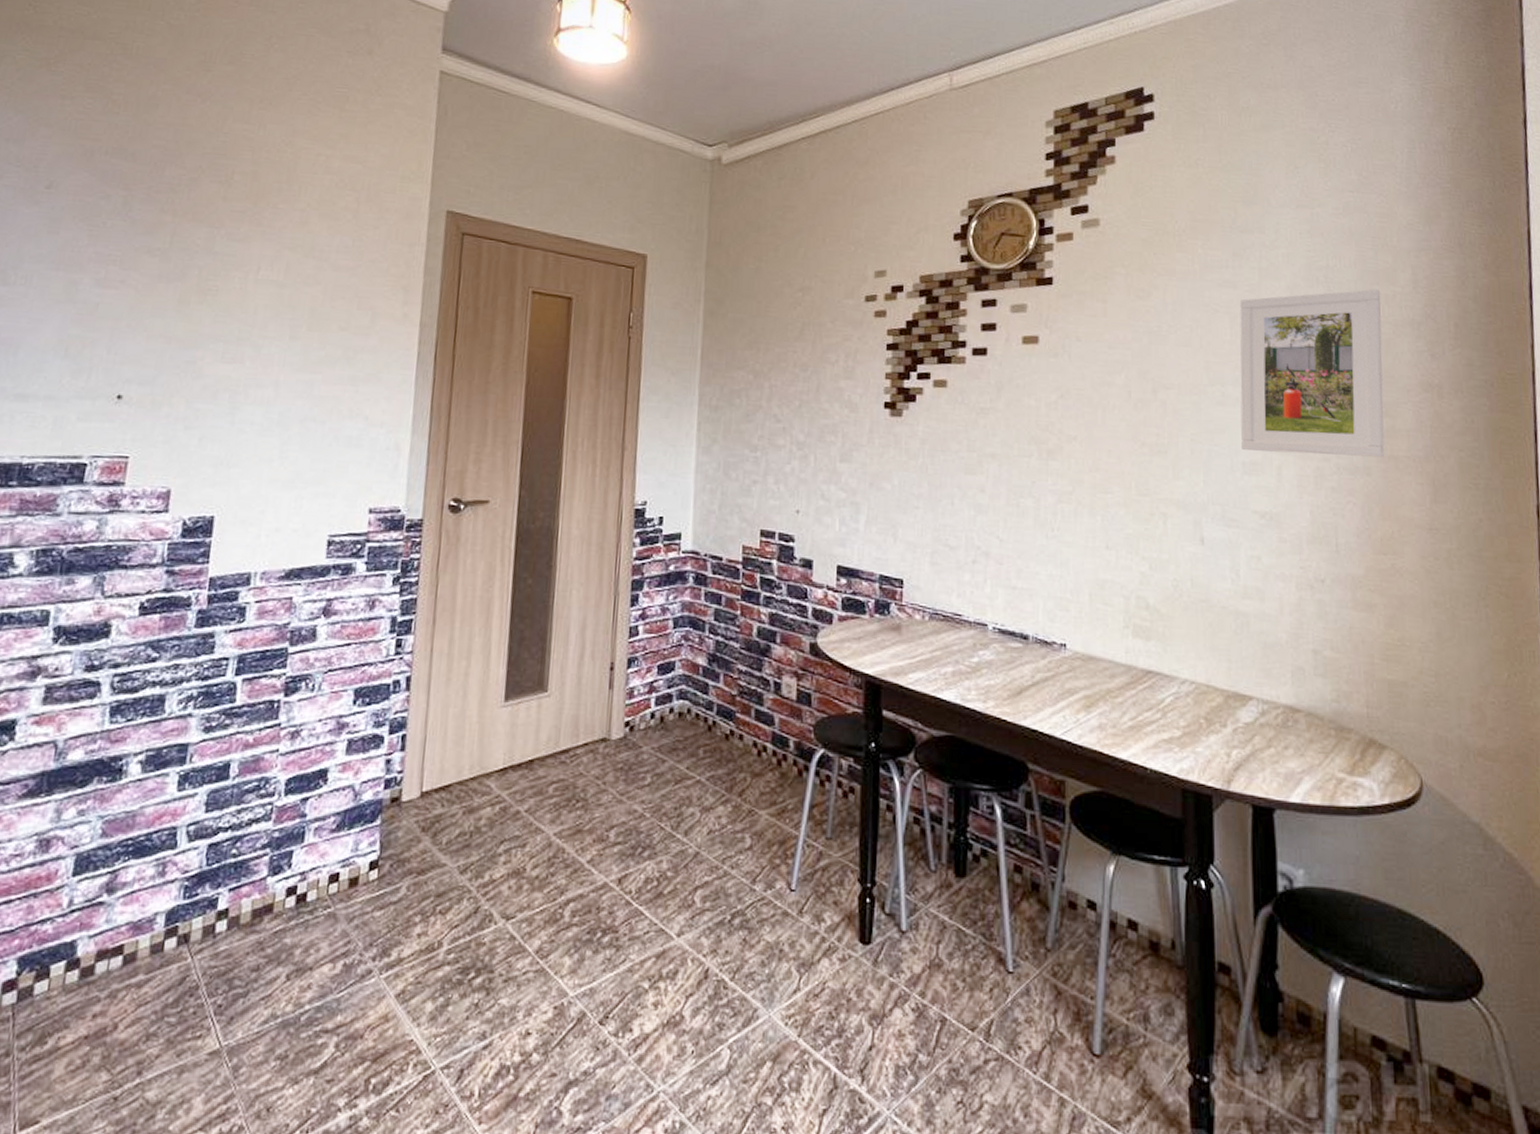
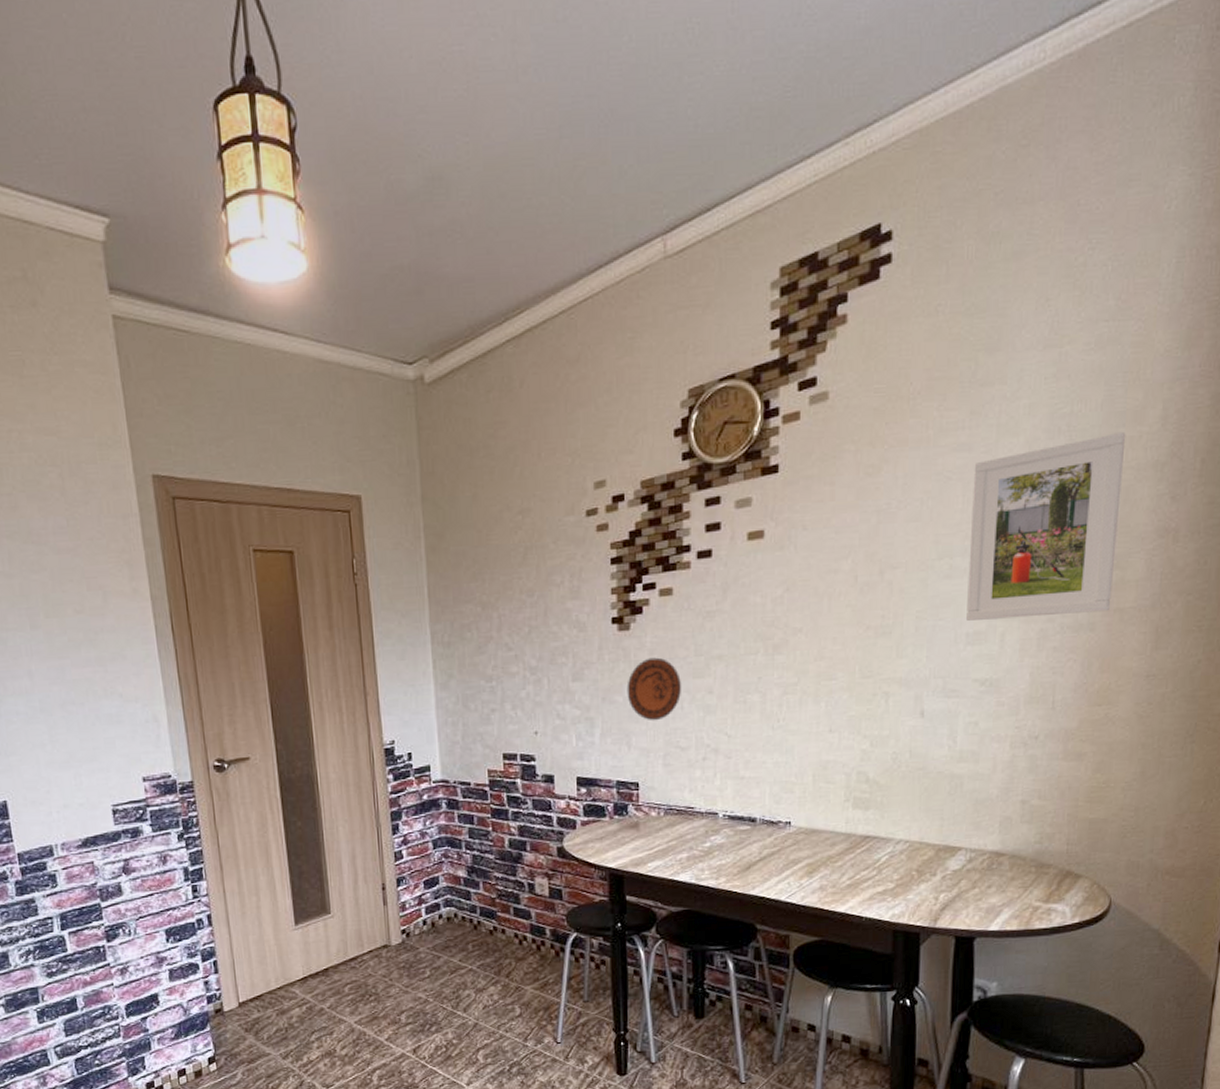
decorative plate: none [895,447,952,515] -> present [627,657,681,721]

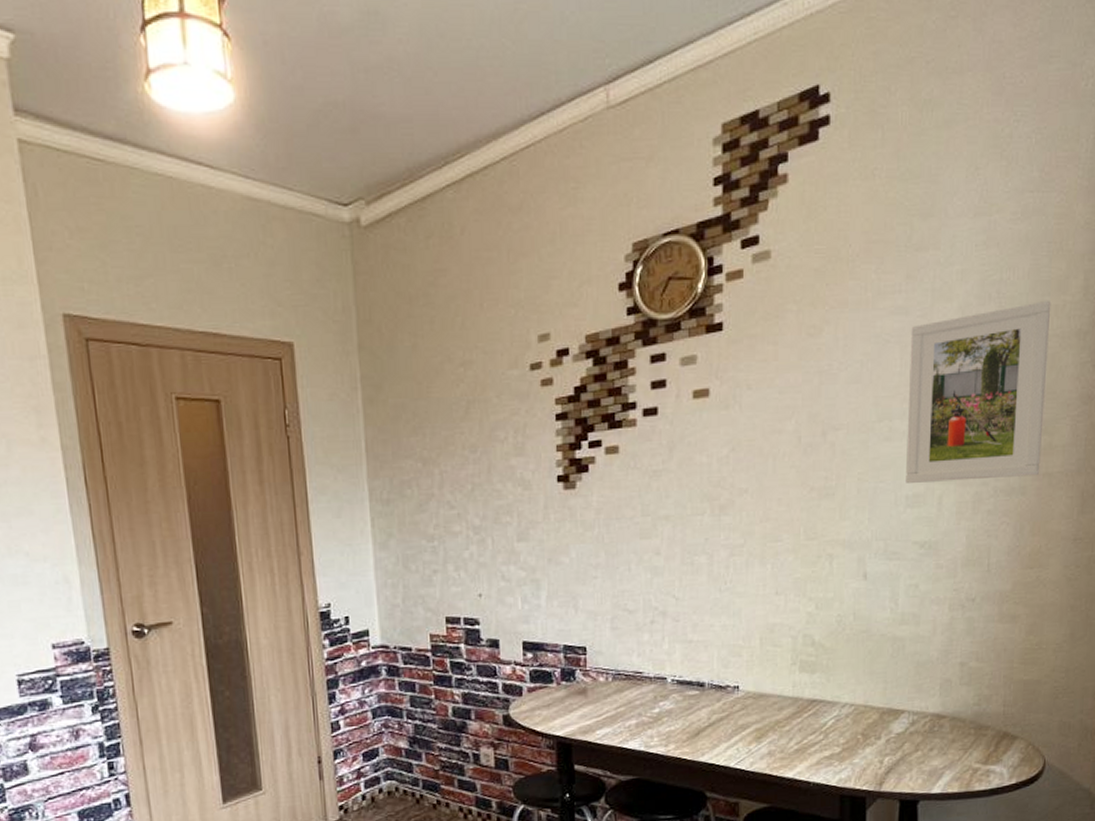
decorative plate: present [627,657,681,721] -> none [573,517,628,583]

